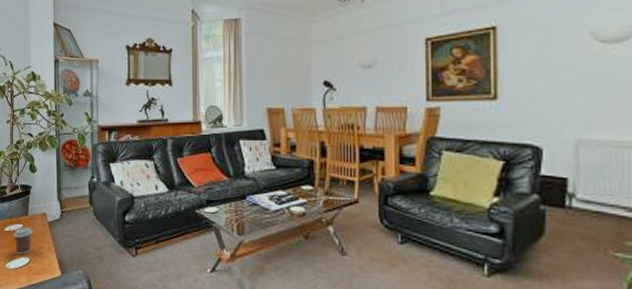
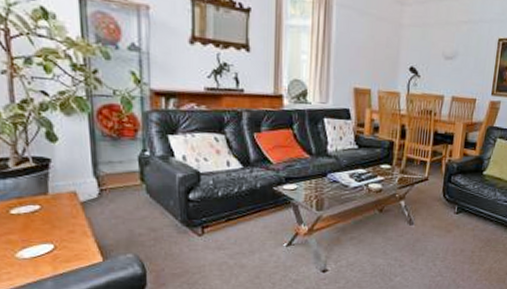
coffee cup: present [13,227,33,255] -> none [25,208,58,241]

